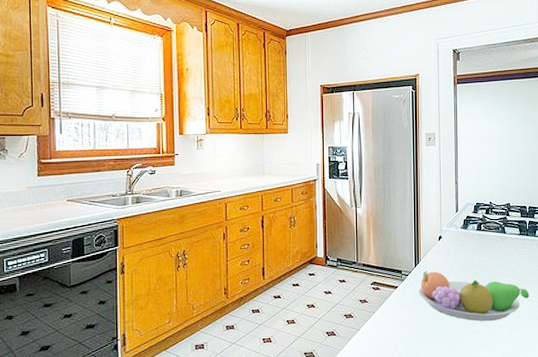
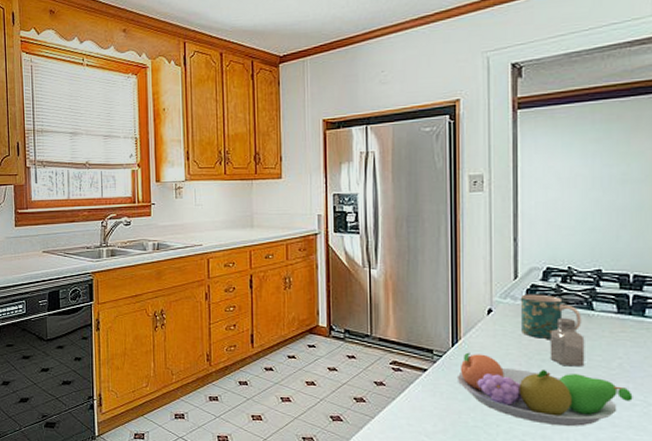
mug: none [461,223,498,257] -> present [521,294,581,339]
saltshaker: none [479,240,501,276] -> present [550,317,585,366]

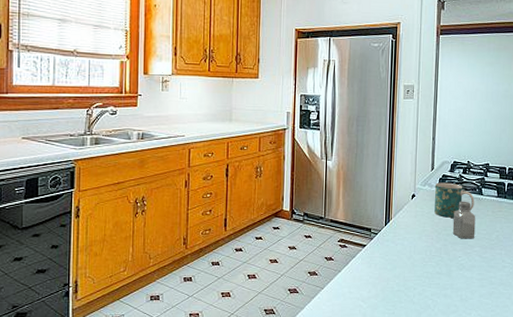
fruit bowl: present [457,352,633,427] -> none [387,230,504,286]

